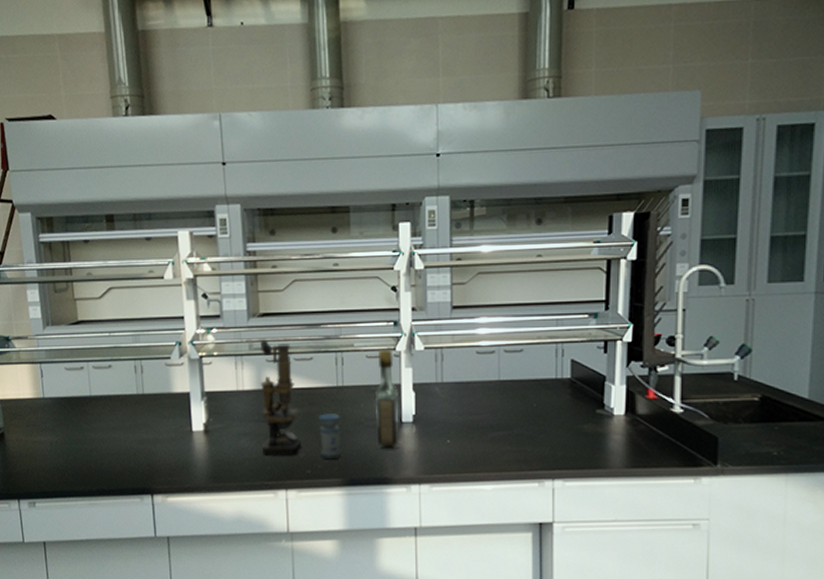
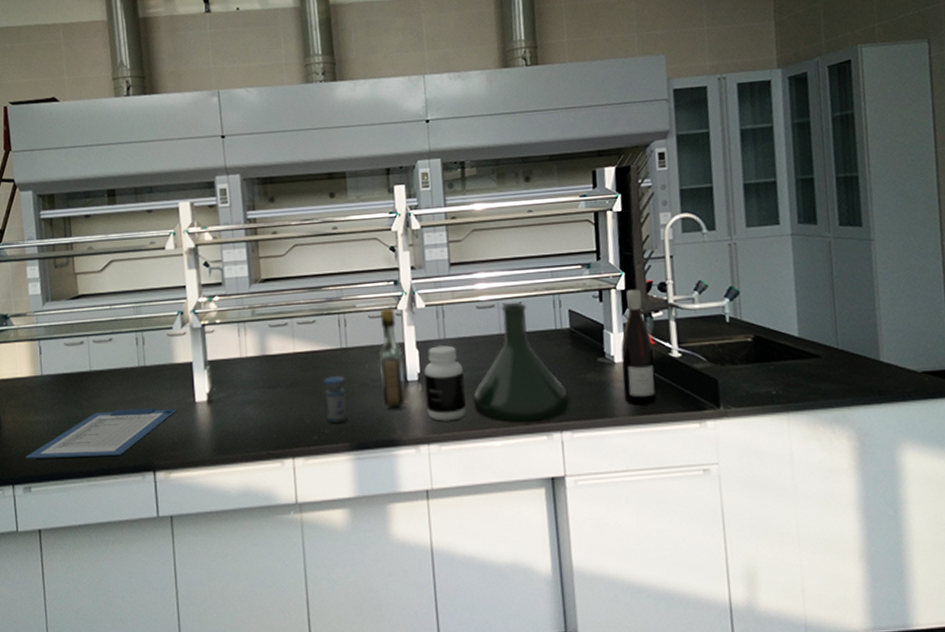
clipboard: none [30,434,173,479] -> present [26,408,176,459]
microscope: present [260,339,302,457] -> none [263,304,308,424]
medicine bottle: none [419,389,459,463] -> present [424,345,466,421]
flask: none [465,350,563,469] -> present [472,303,569,423]
bottle: none [620,342,655,459] -> present [621,289,656,406]

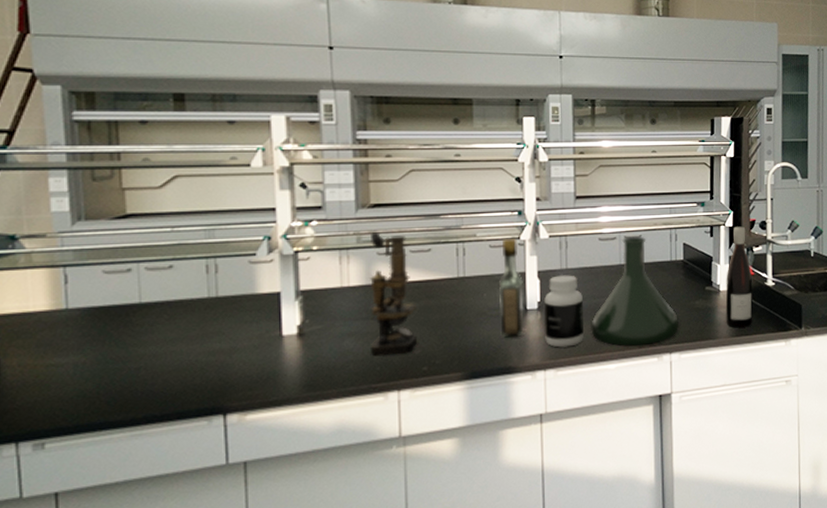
clipboard: present [26,408,176,459] -> none [38,344,256,410]
microscope: none [263,304,308,424] -> present [370,231,418,356]
medicine: present [324,376,347,424] -> none [437,305,462,354]

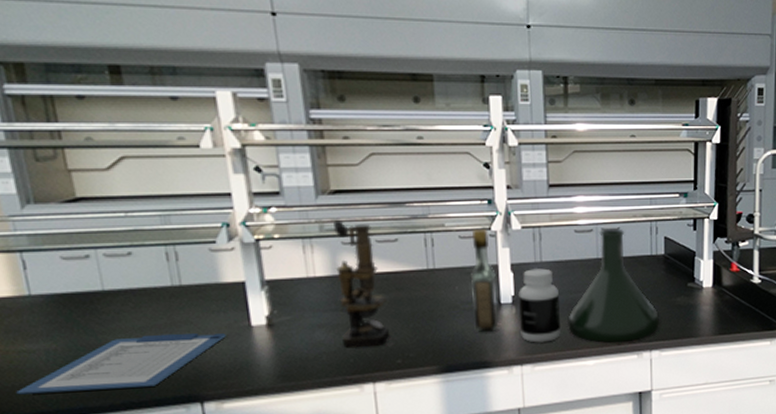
clipboard: none [38,344,256,410] -> present [16,333,226,395]
bottle: present [725,226,753,328] -> none [708,219,738,326]

